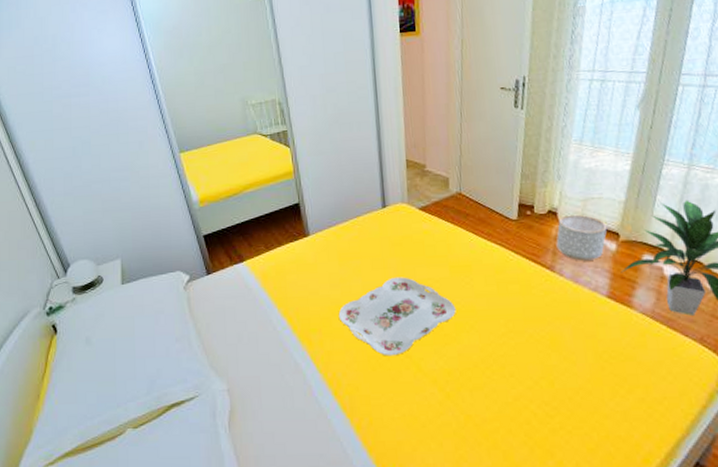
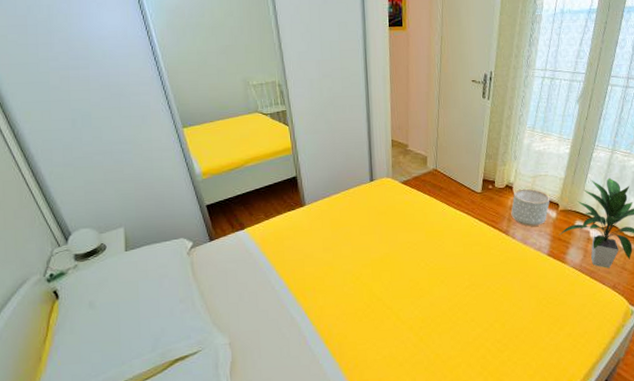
serving tray: present [338,277,456,356] -> none [330,241,430,309]

